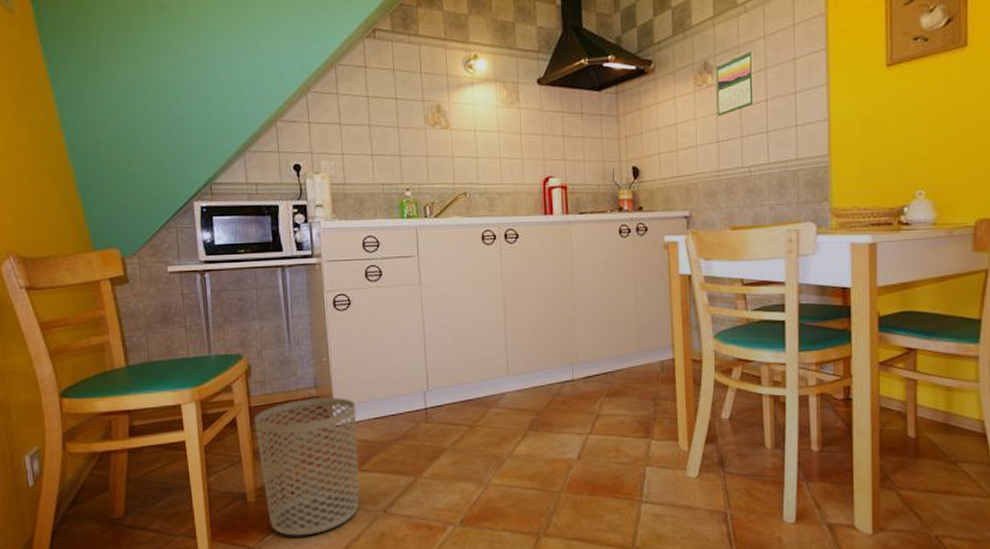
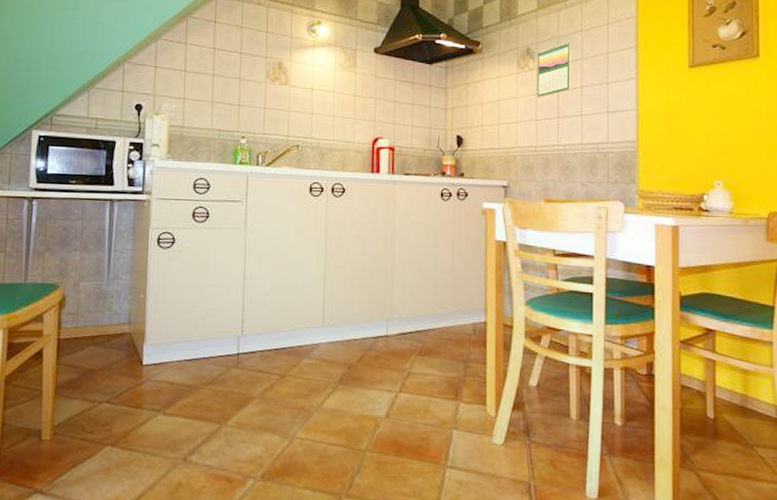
waste bin: present [254,398,360,536] -> none [60,335,168,481]

